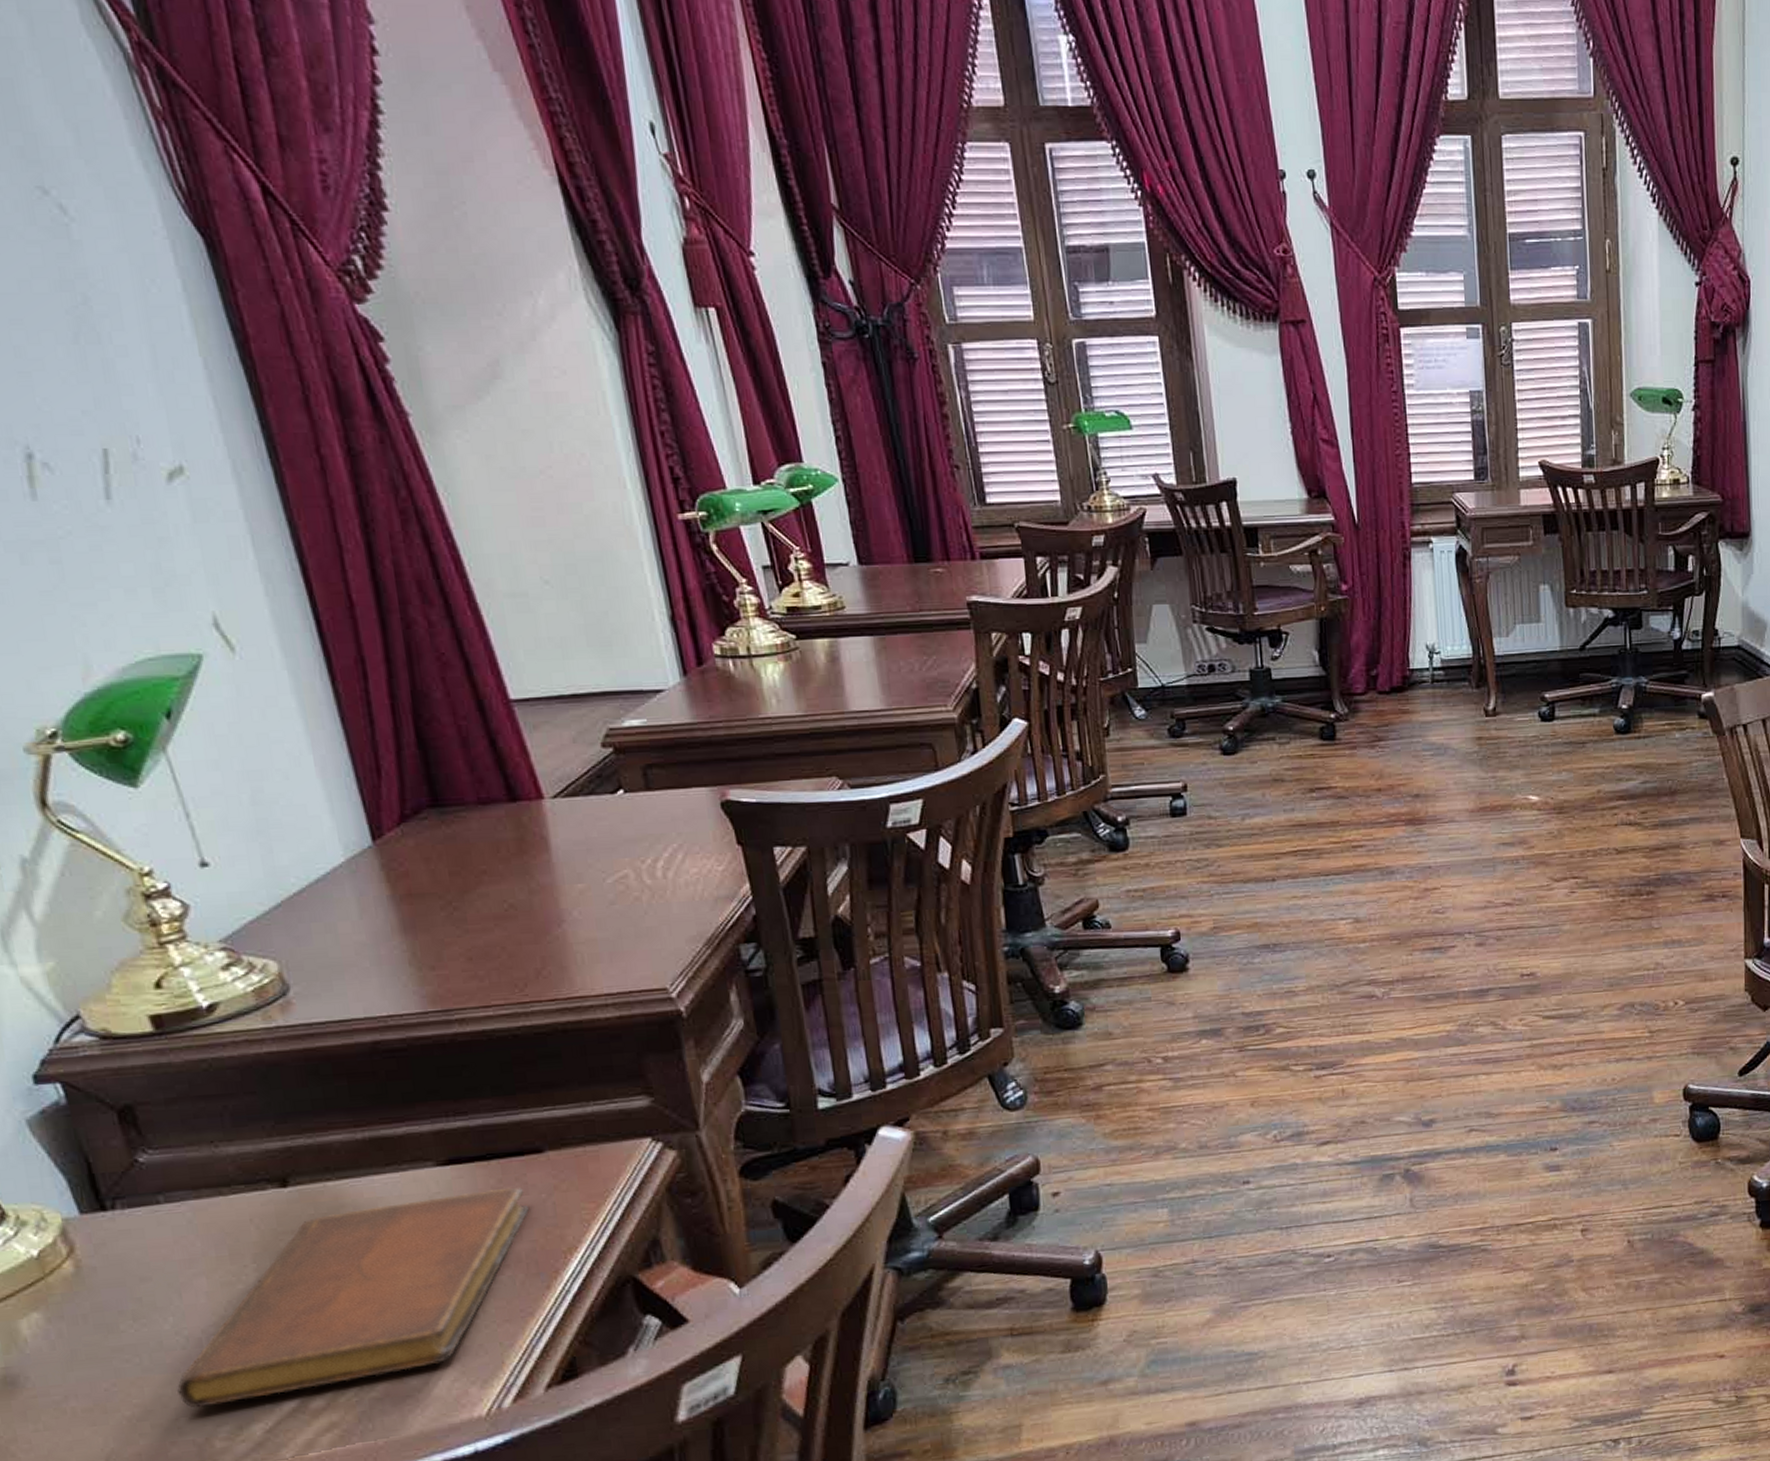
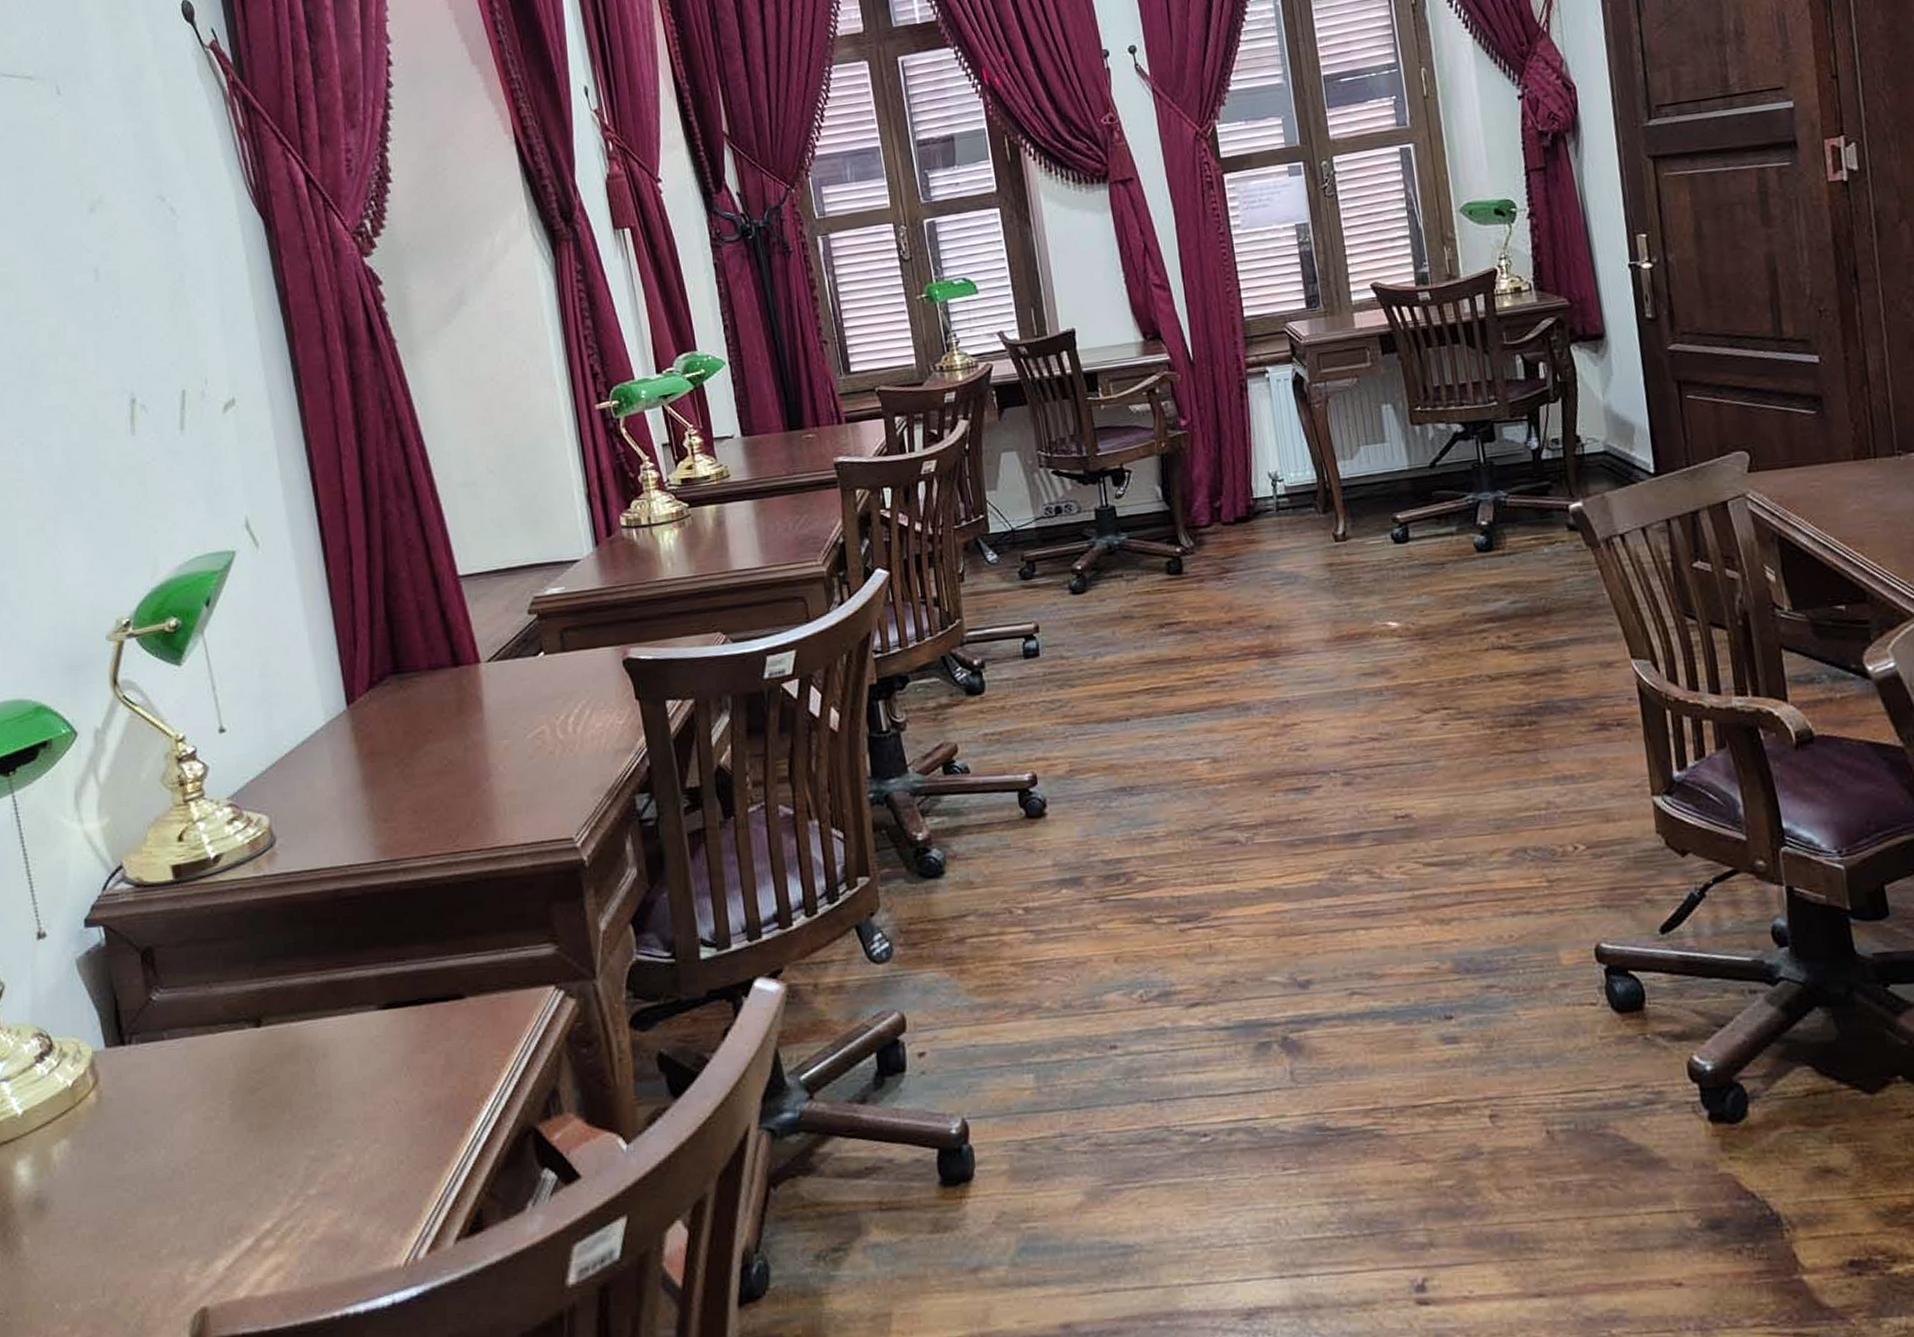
notebook: present [177,1186,529,1409] -> none [162,1032,450,1241]

